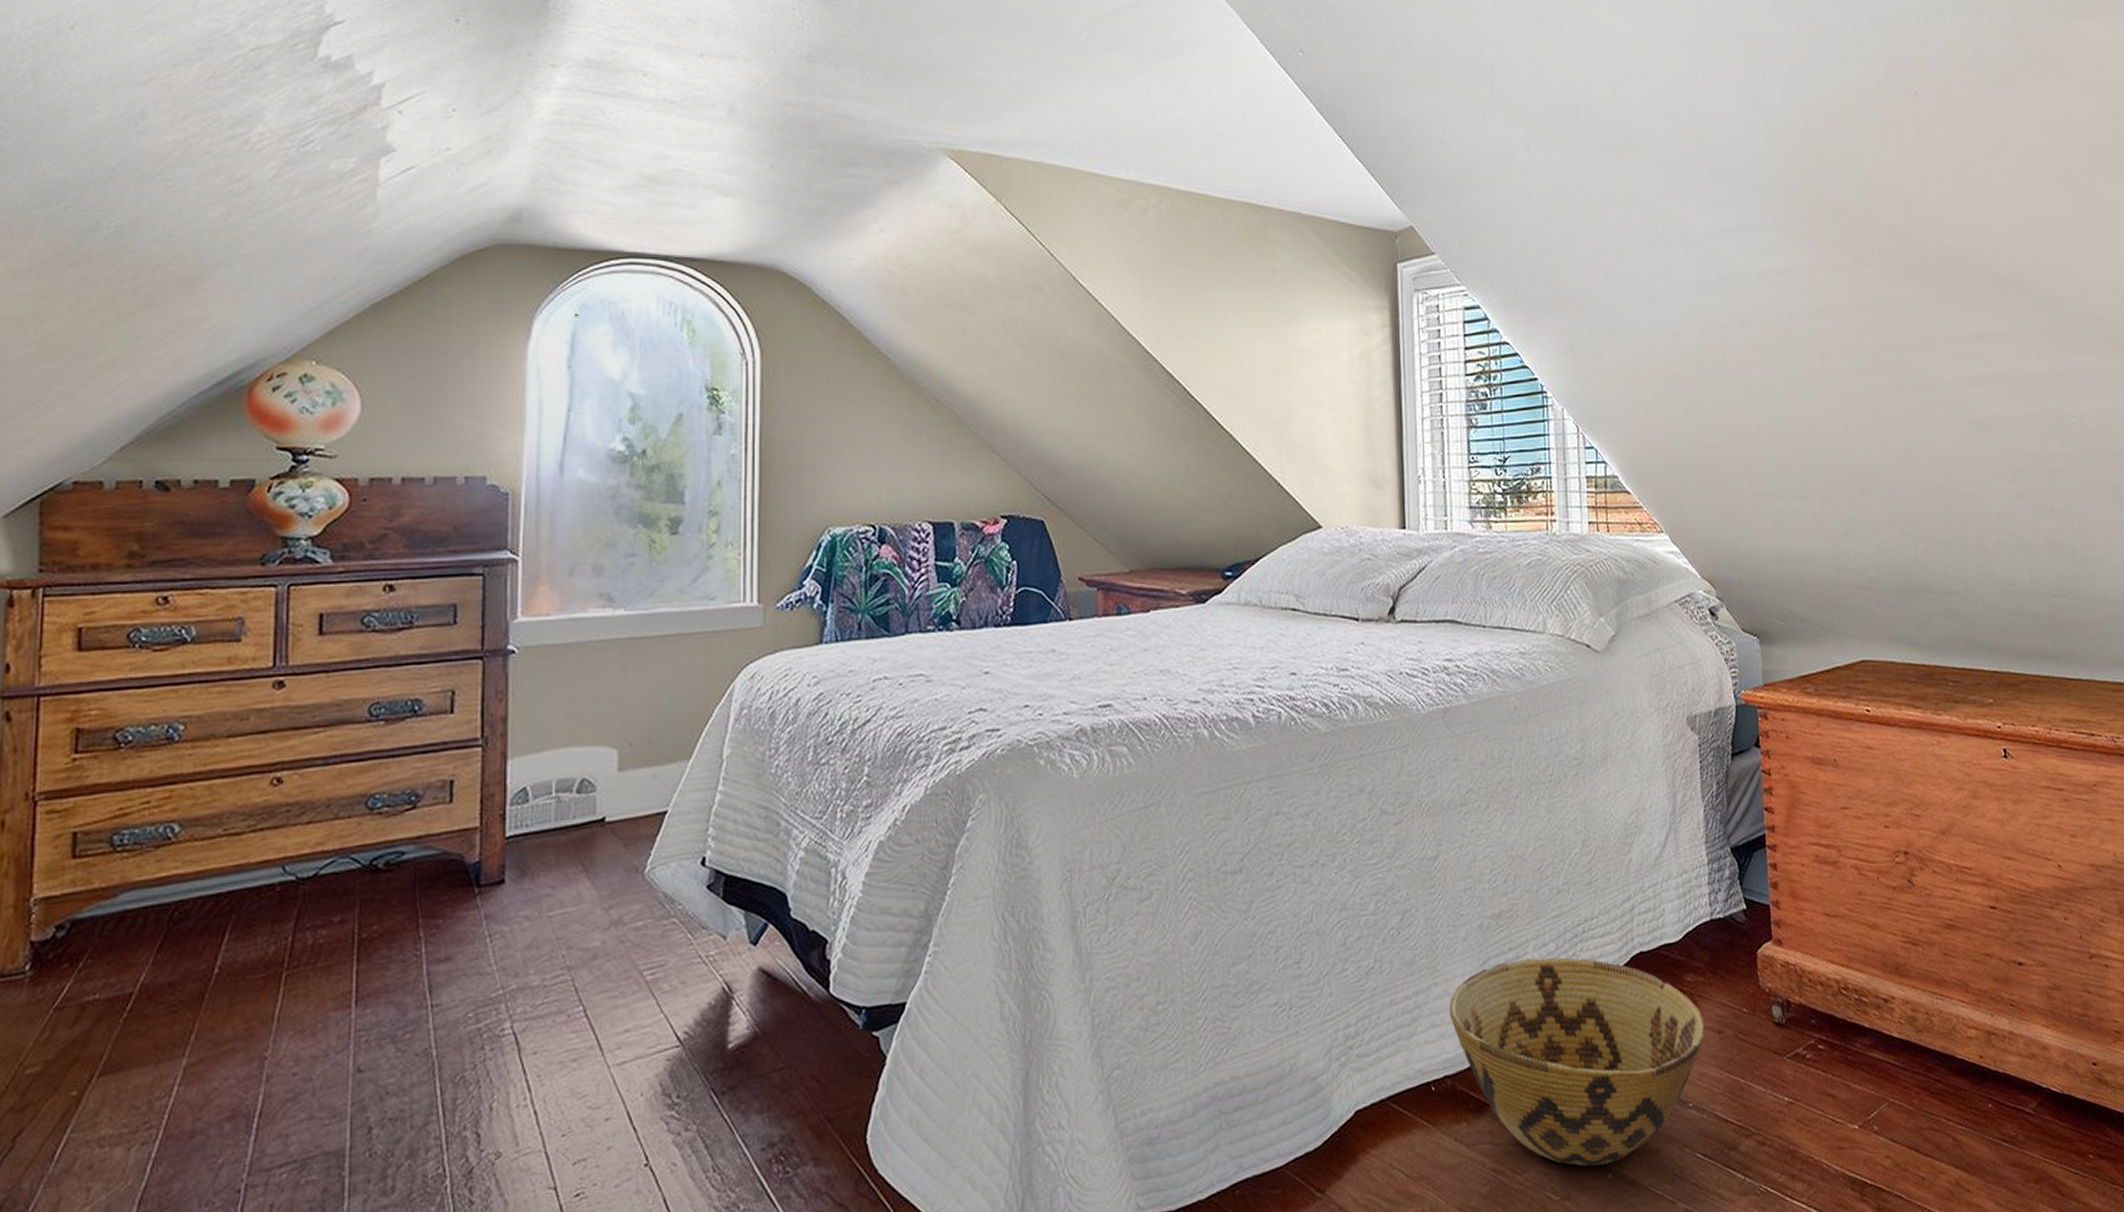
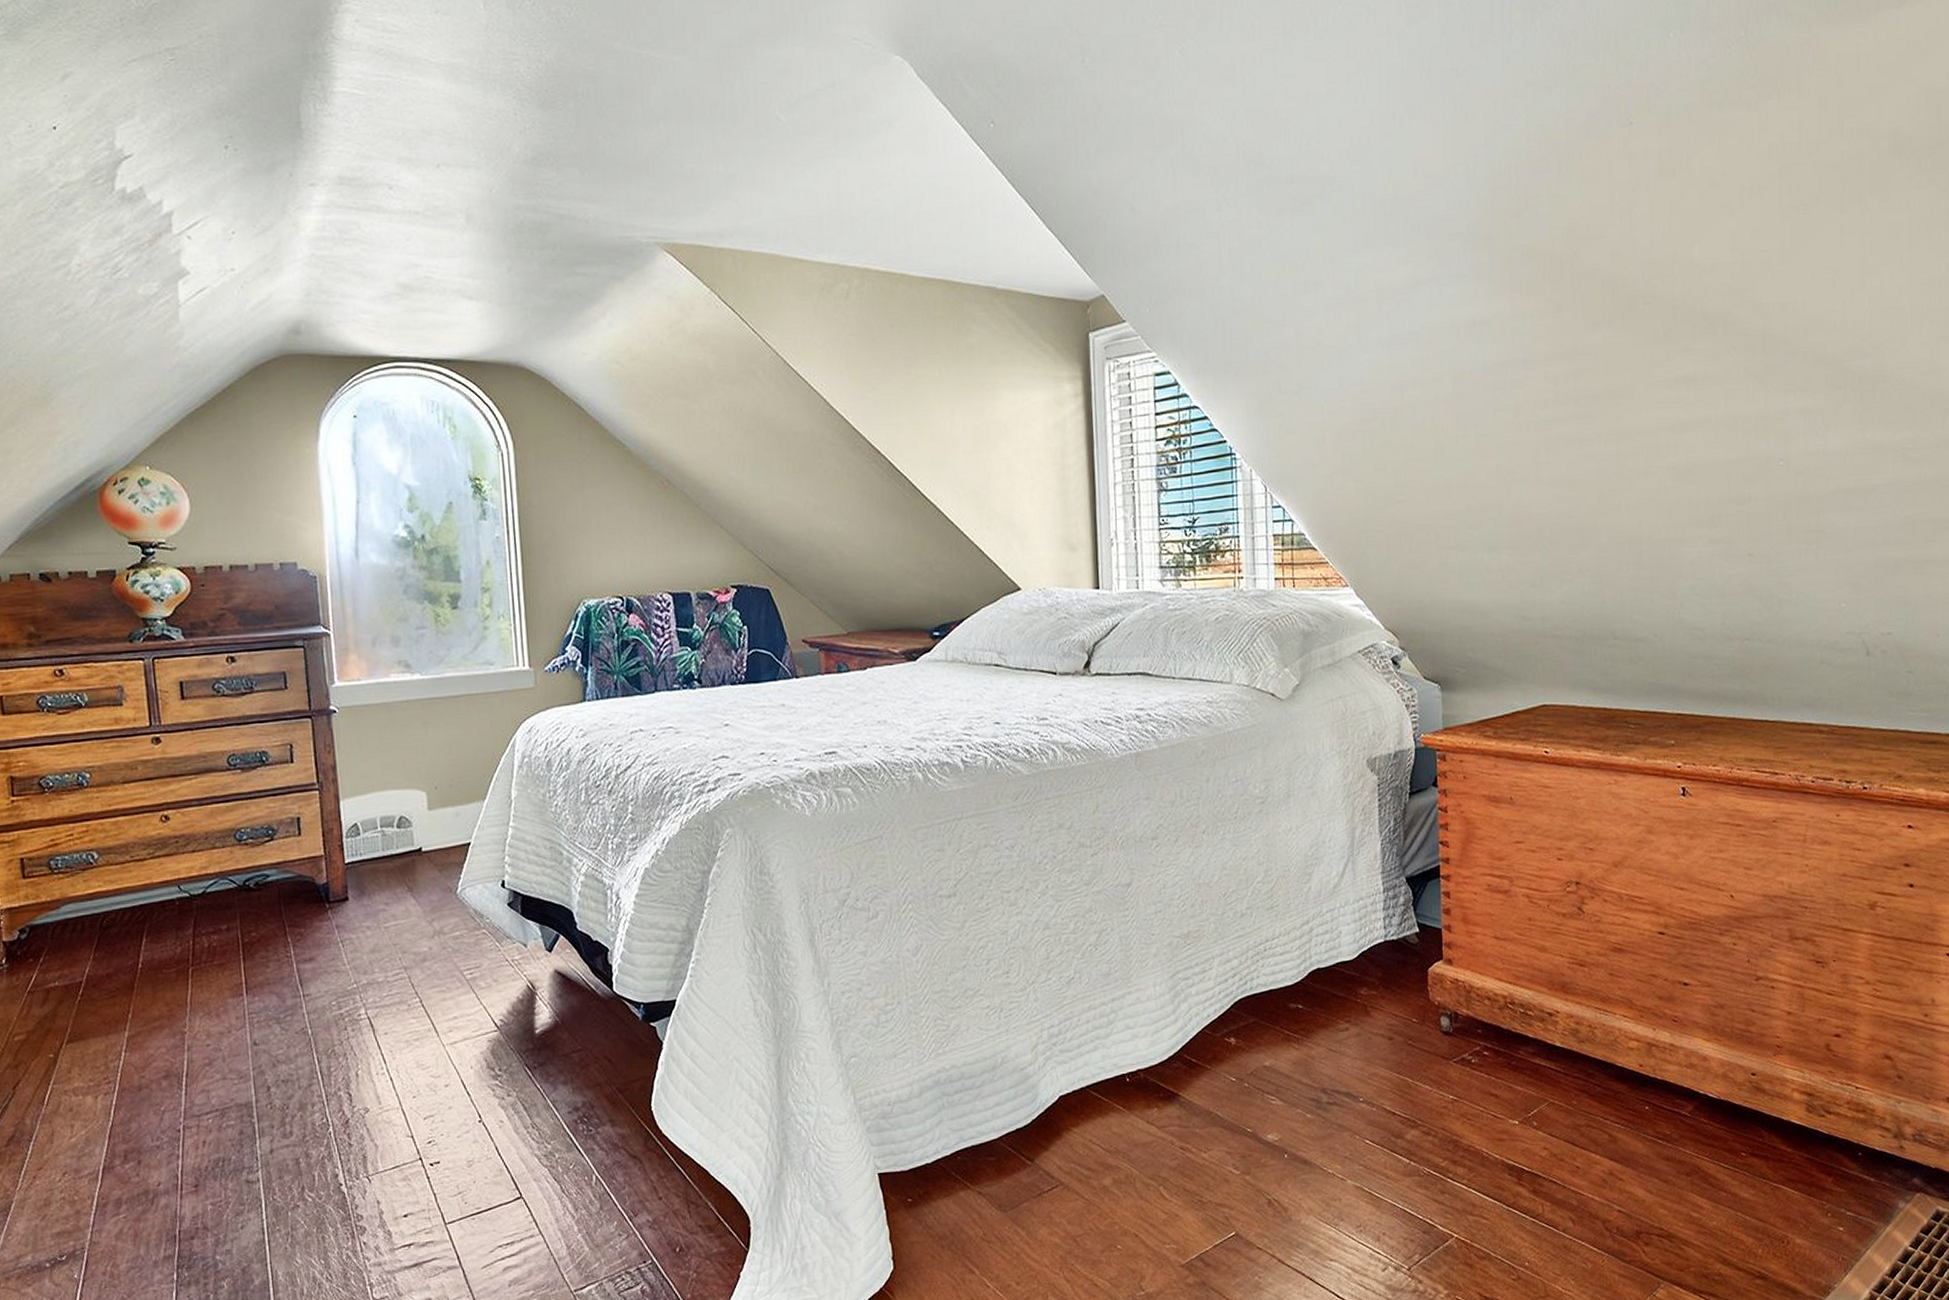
woven basket: present [1449,957,1706,1167] -> none [1142,972,1377,1148]

